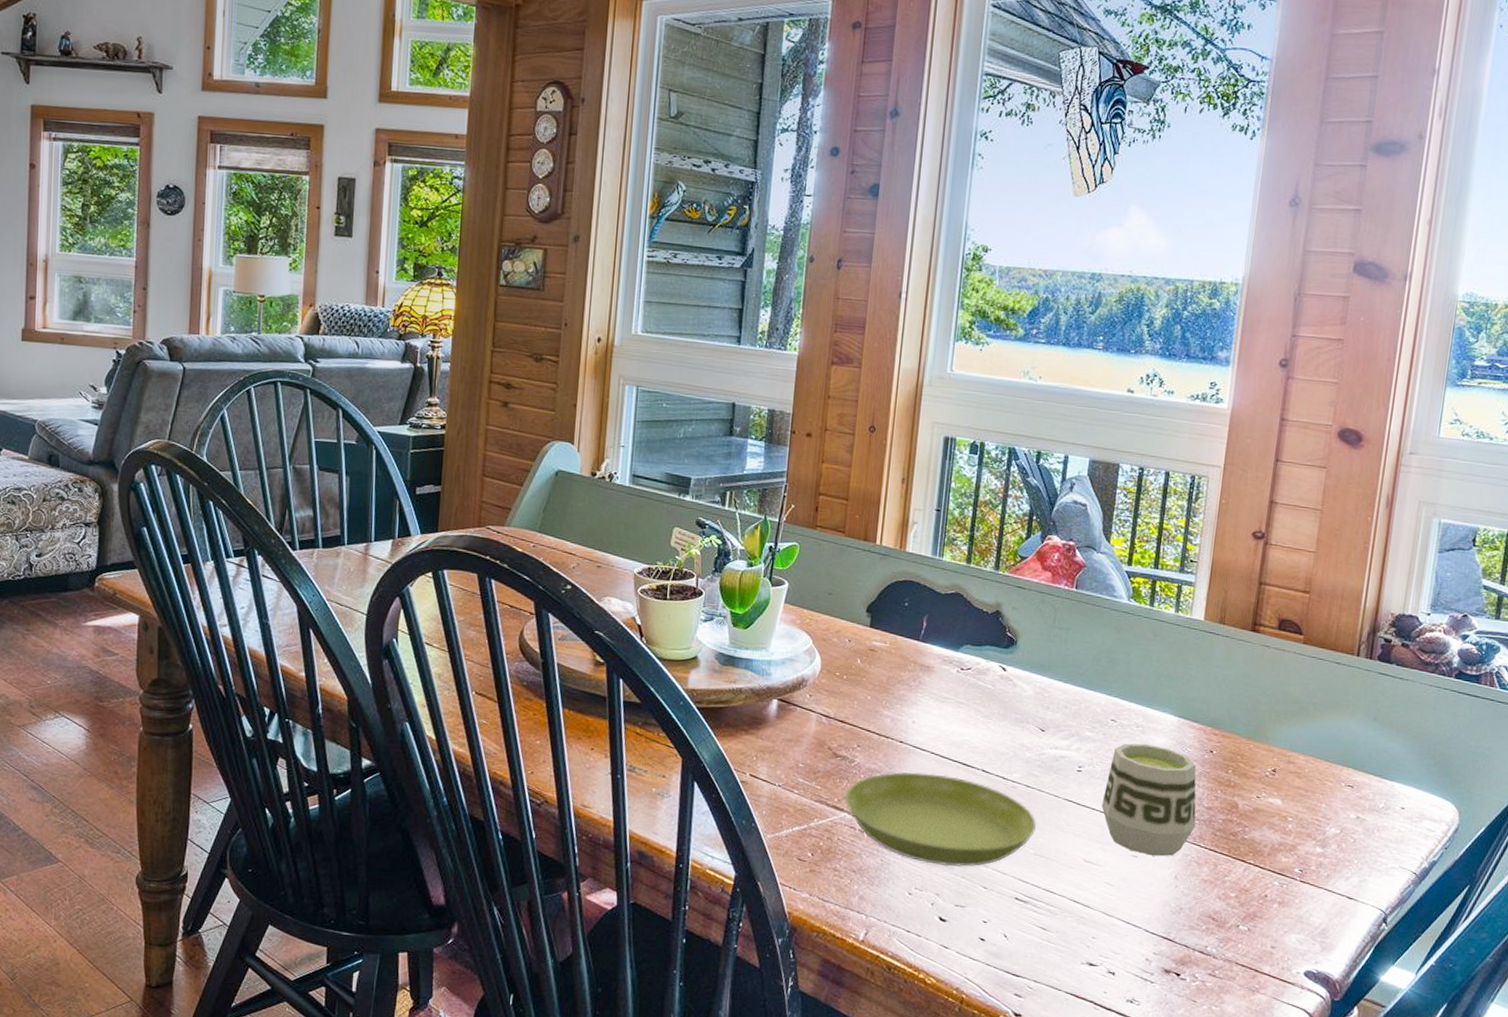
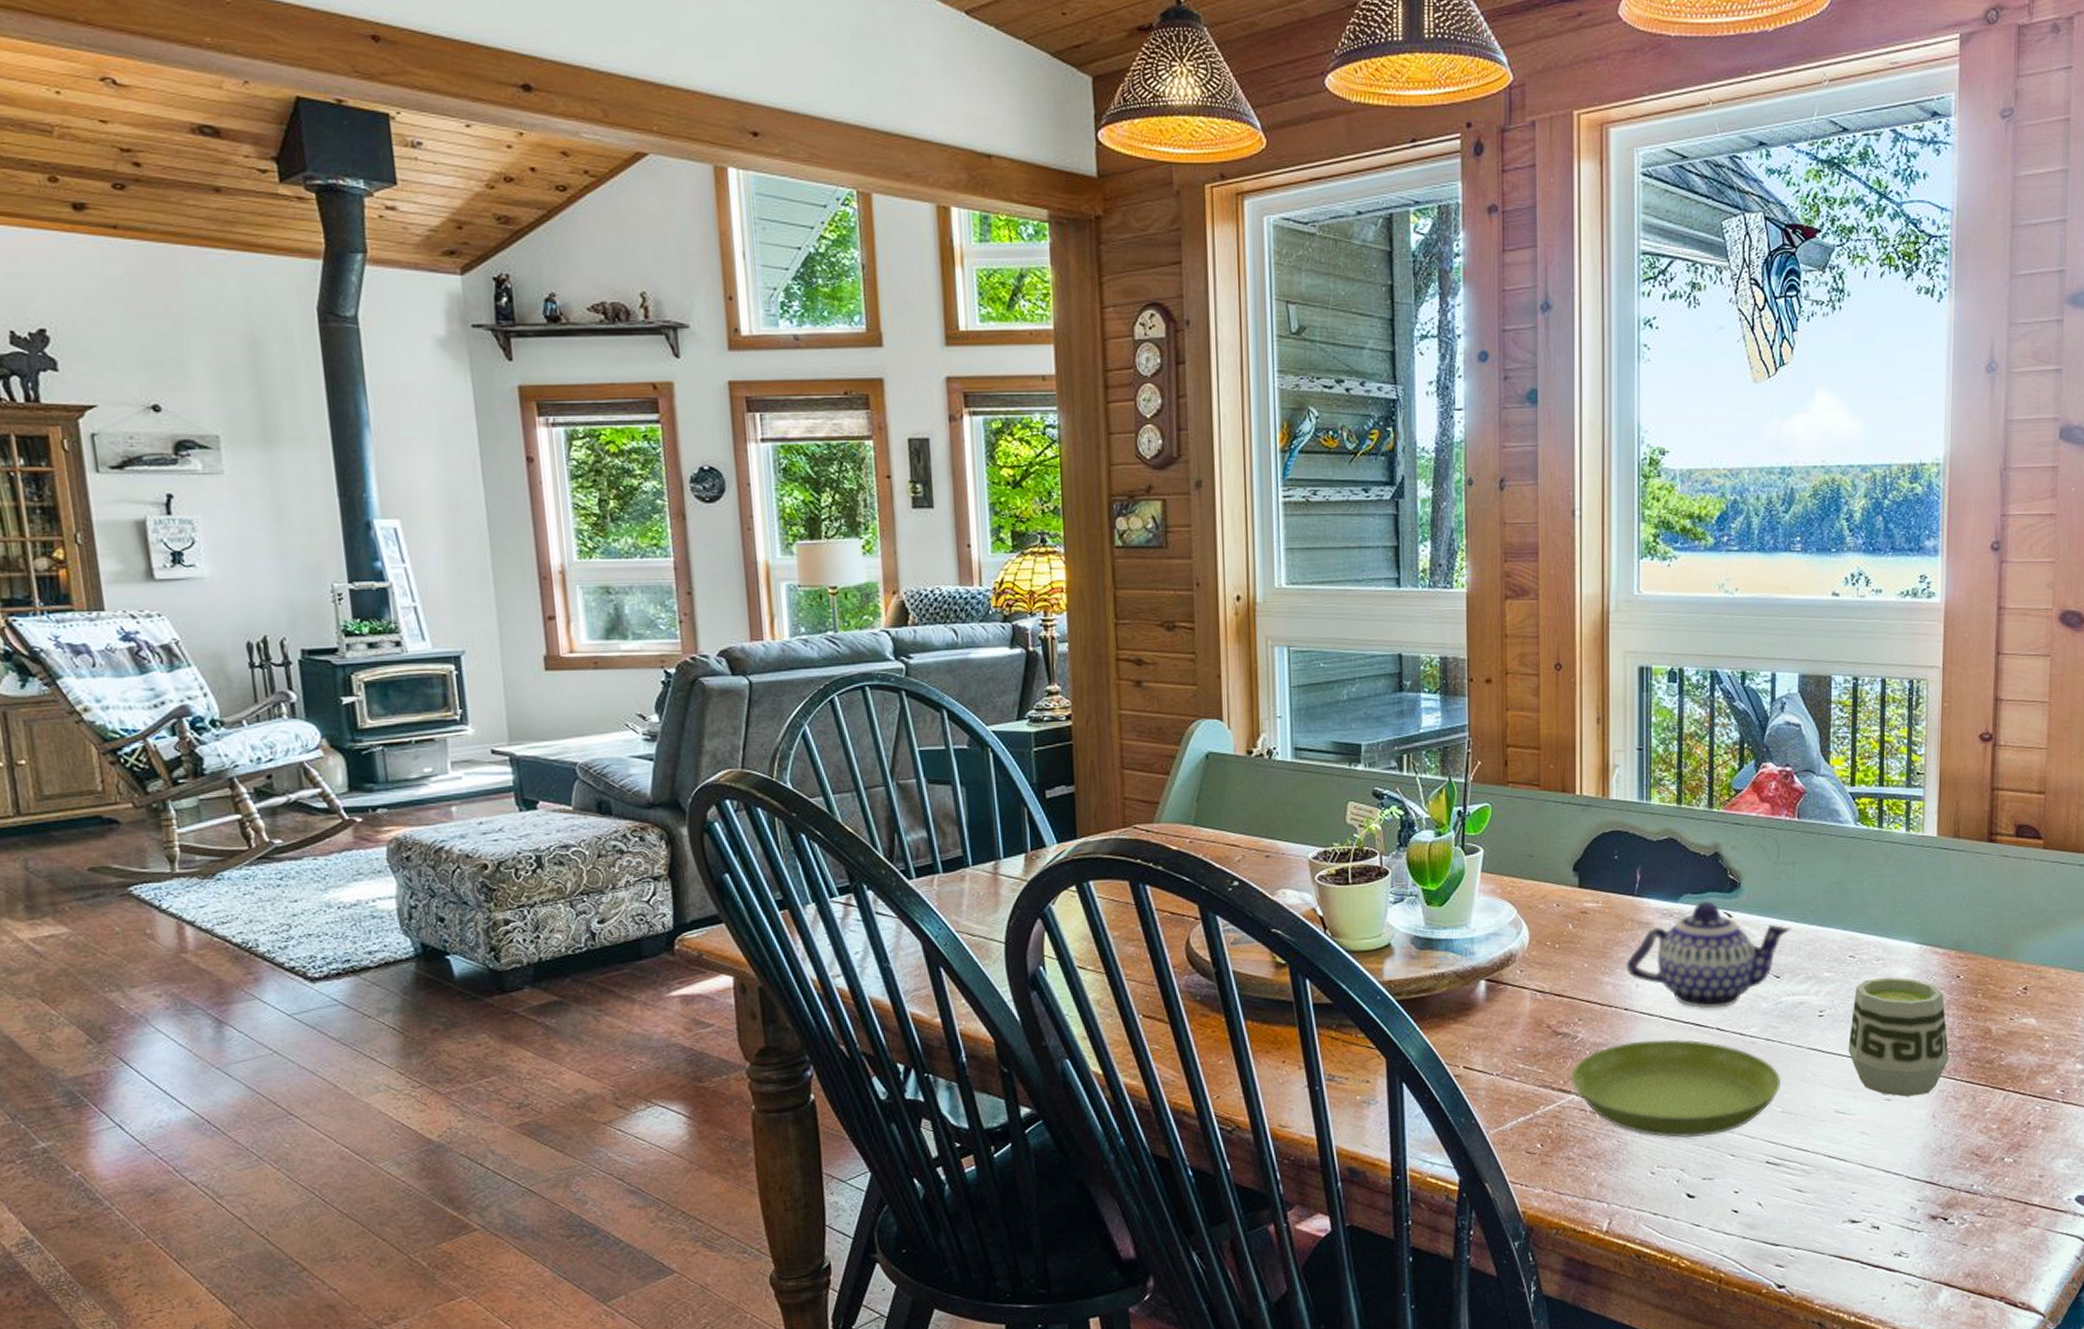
teapot: none [905,654,1060,752] -> present [1626,902,1792,1009]

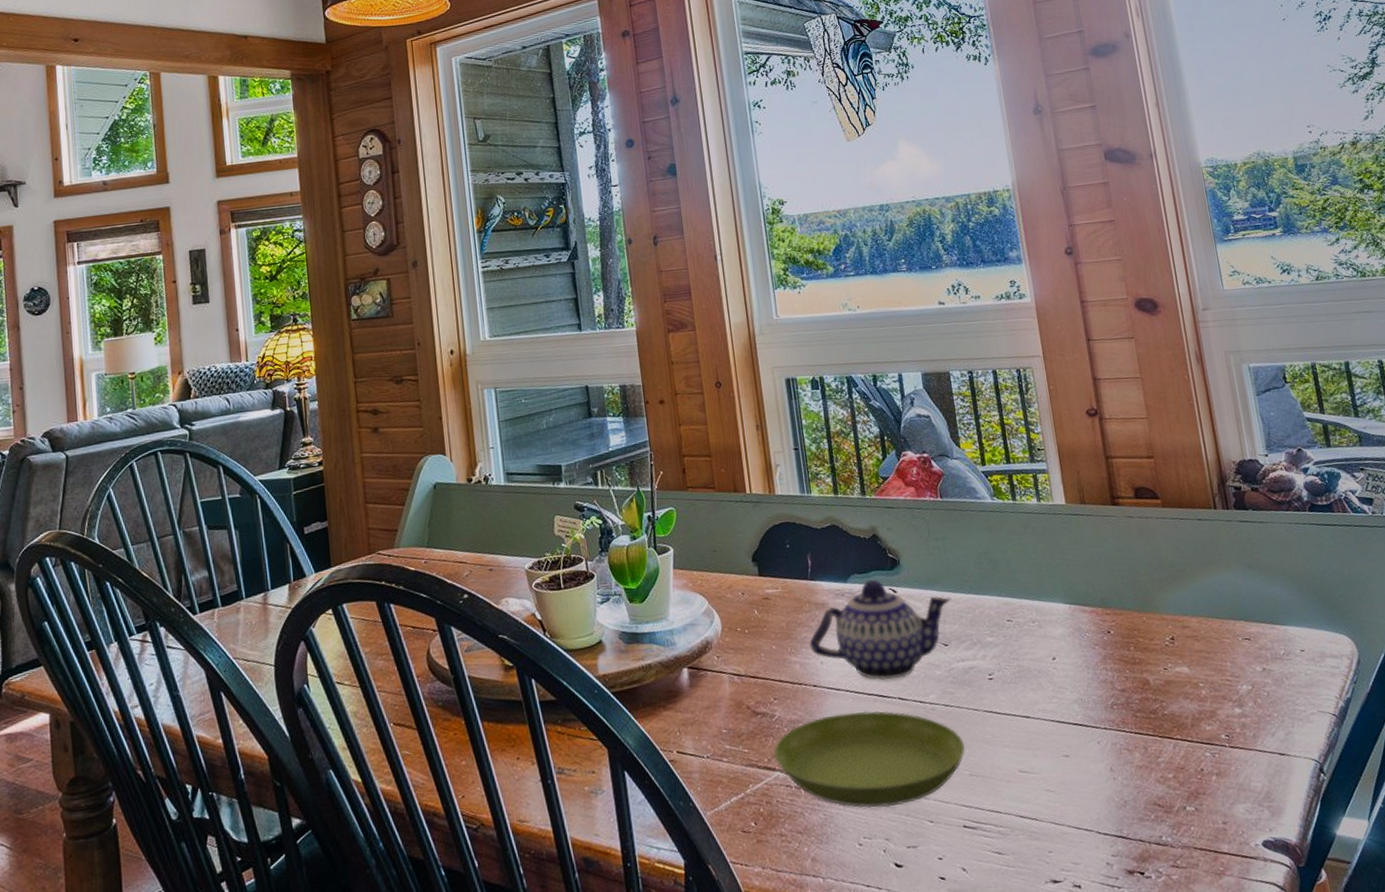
cup: present [1848,977,1949,1097] -> none [1018,637,1115,752]

